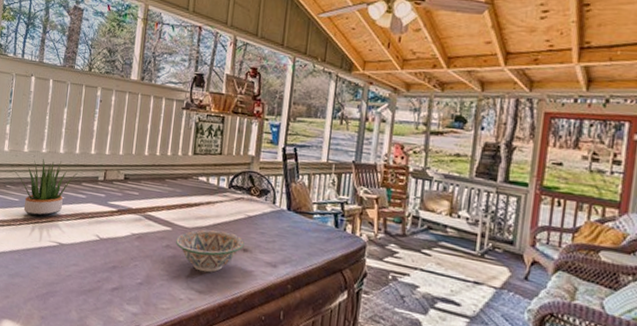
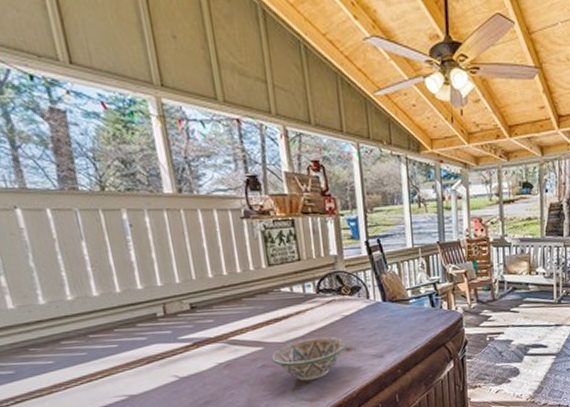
potted plant: present [11,159,78,217] -> none [27,304,127,375]

